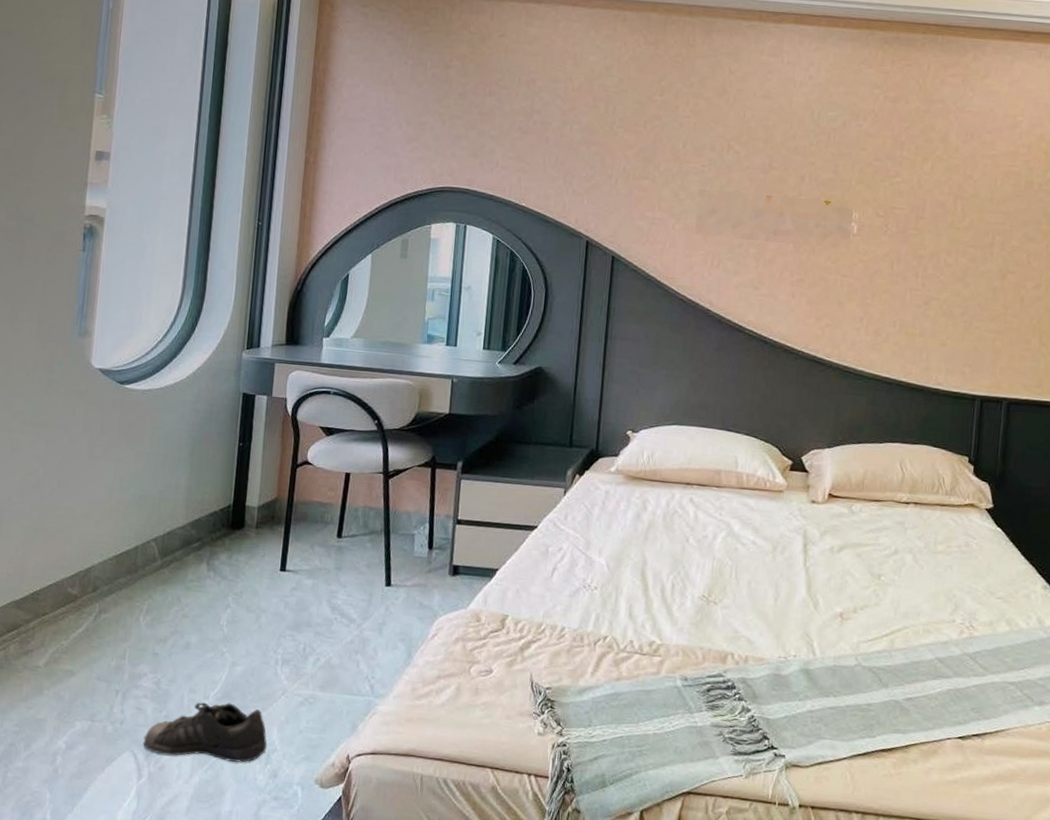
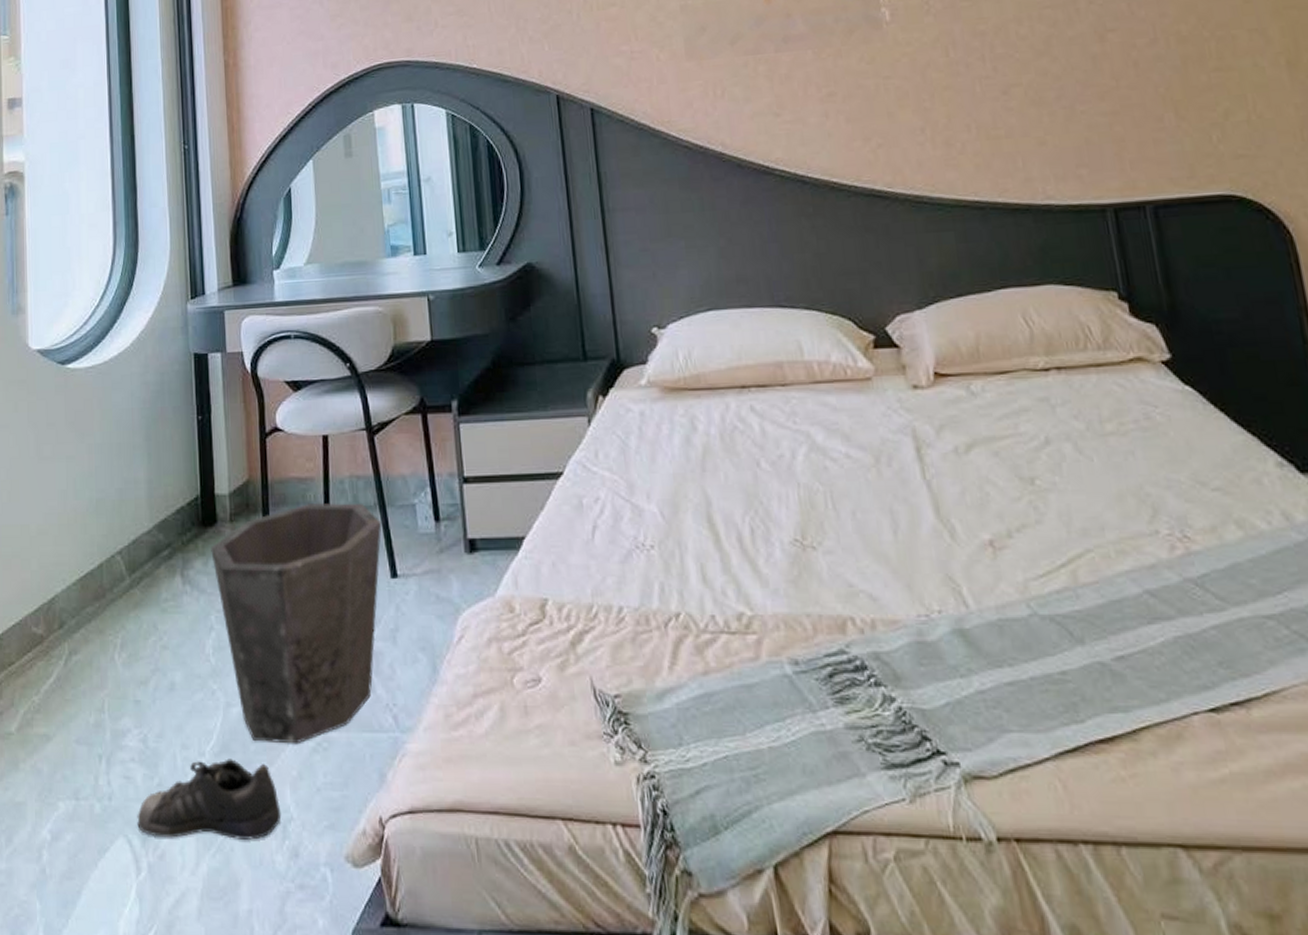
waste bin: none [236,522,385,698] -> present [211,502,382,745]

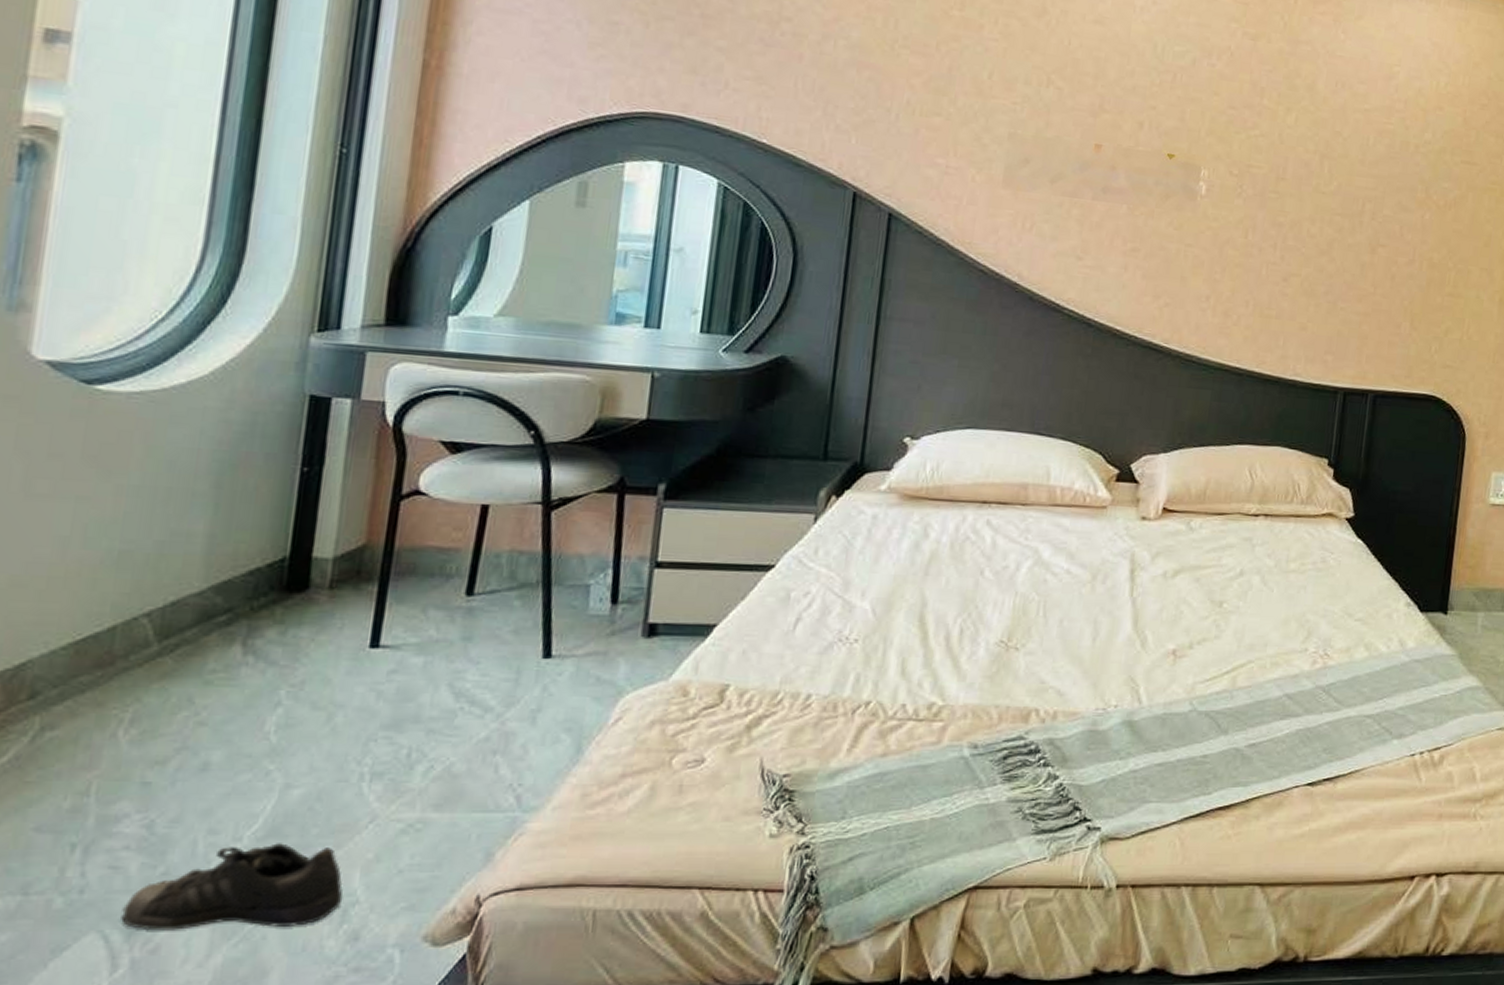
waste bin: present [211,502,382,745] -> none [293,575,543,826]

